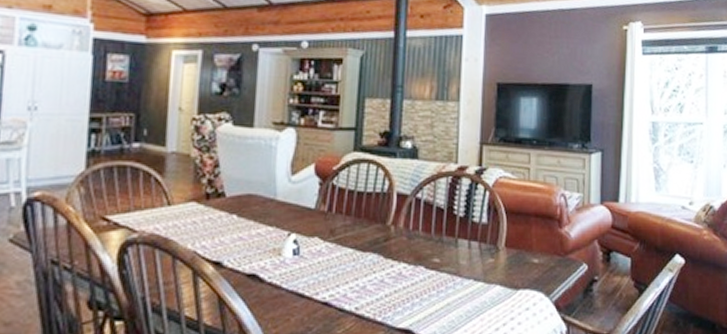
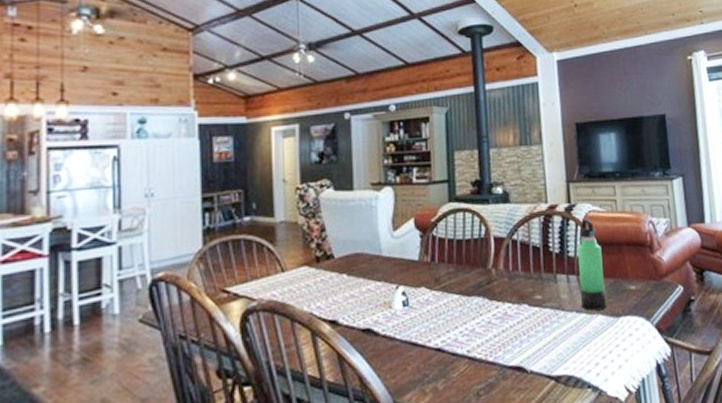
thermos bottle: none [479,185,508,281] -> present [577,219,607,312]

